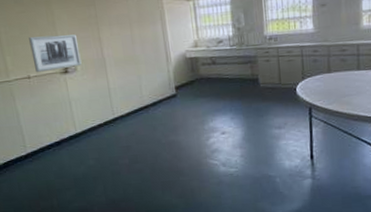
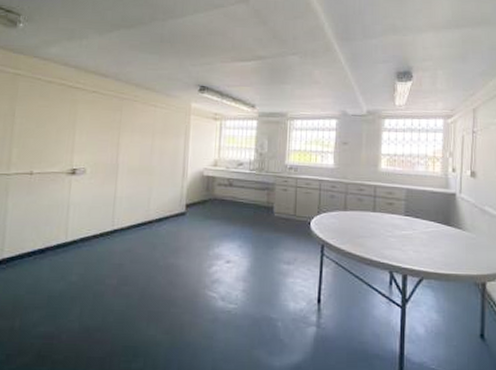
wall art: present [29,34,82,73] -> none [41,131,95,170]

